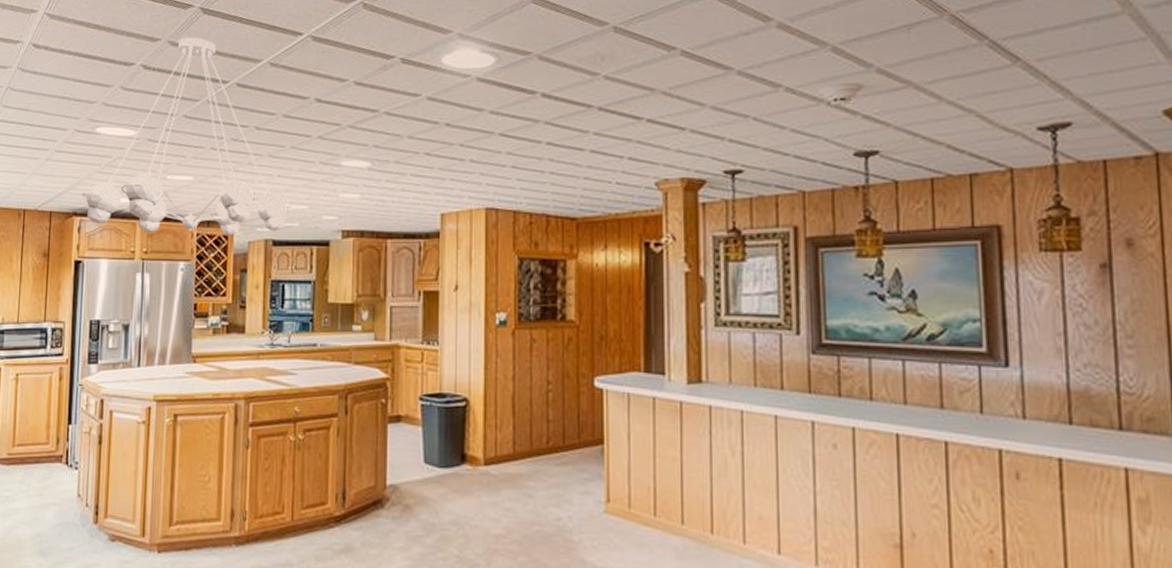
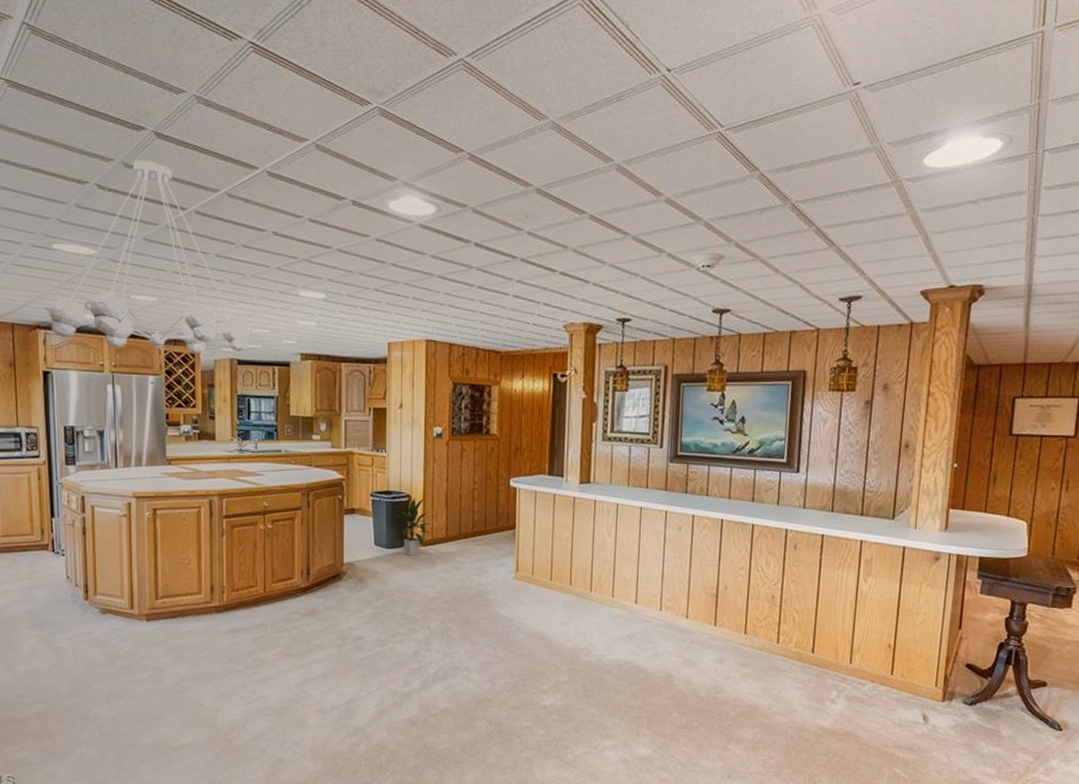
indoor plant: none [440,402,495,478] -> present [388,498,431,556]

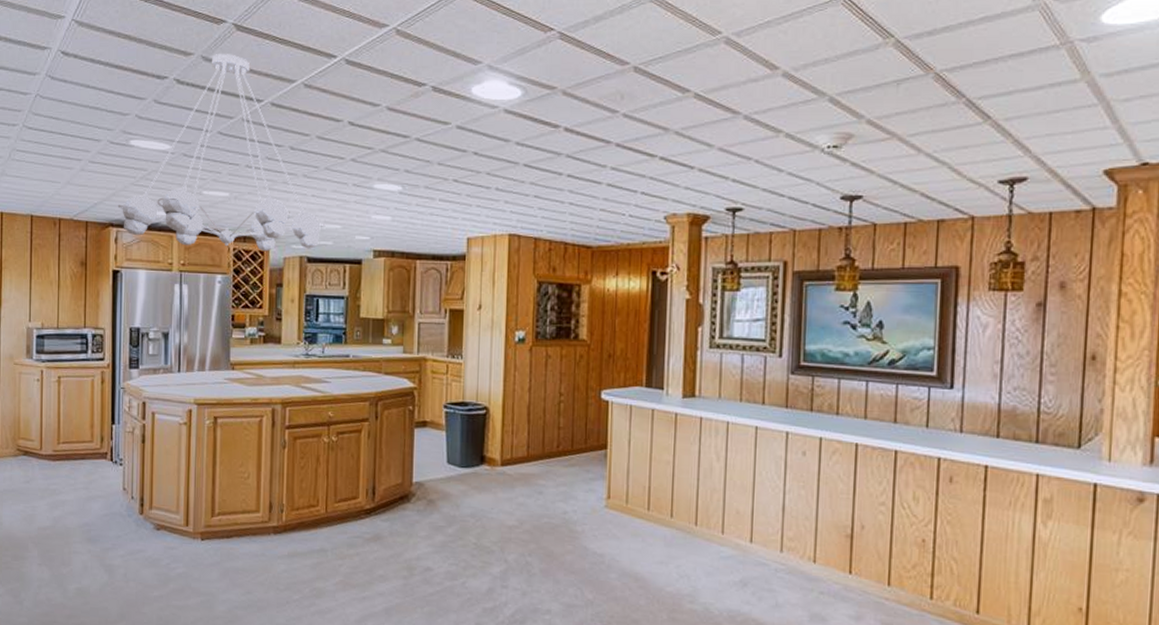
indoor plant: present [388,498,431,556] -> none [462,411,511,477]

